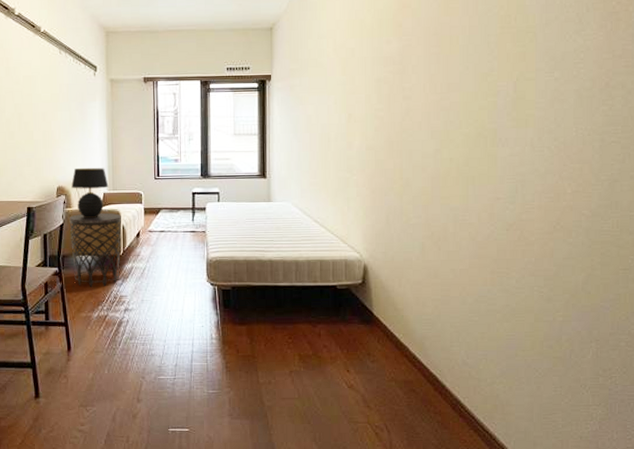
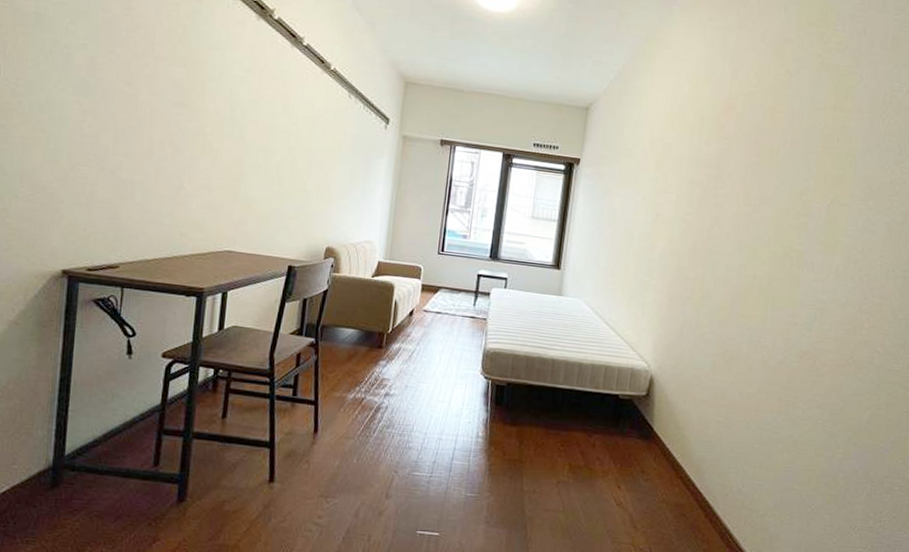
side table: present [69,212,122,287] -> none [332,281,396,365]
table lamp: present [71,167,109,218] -> none [342,229,386,288]

